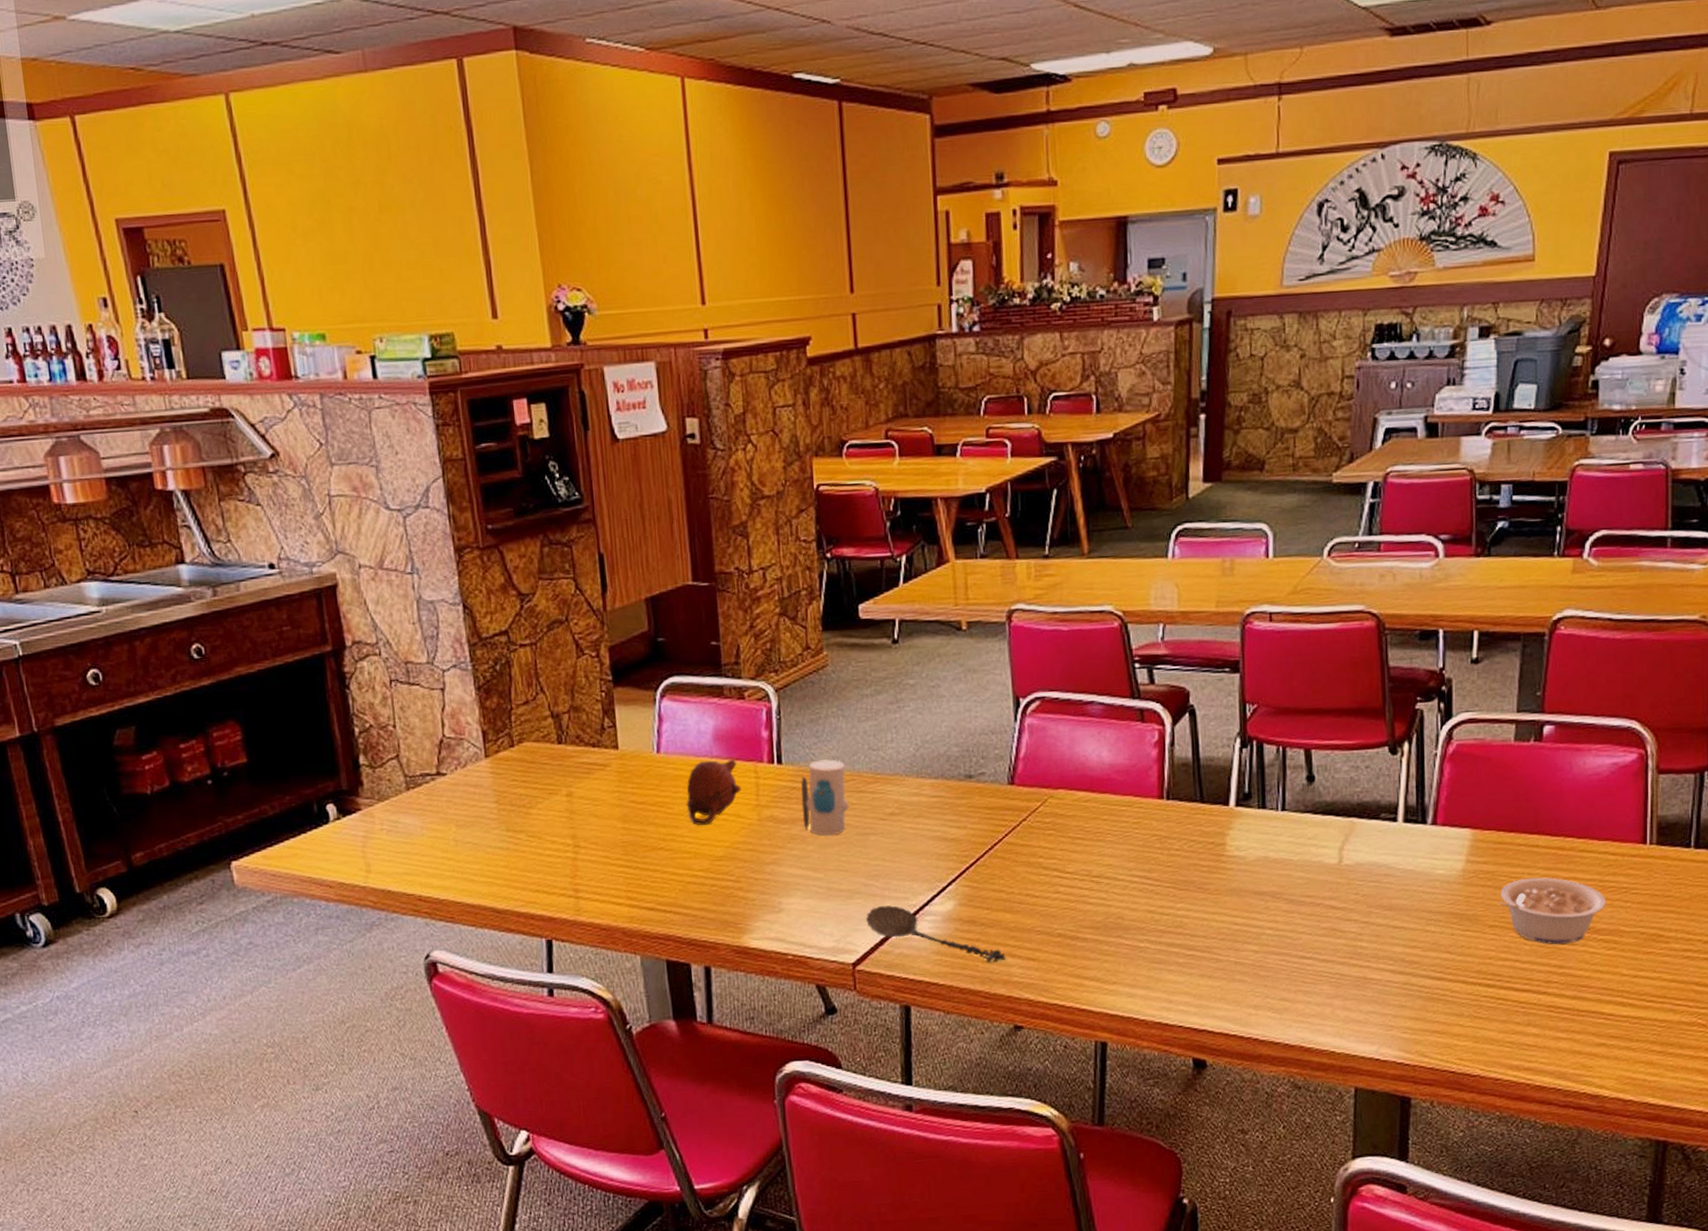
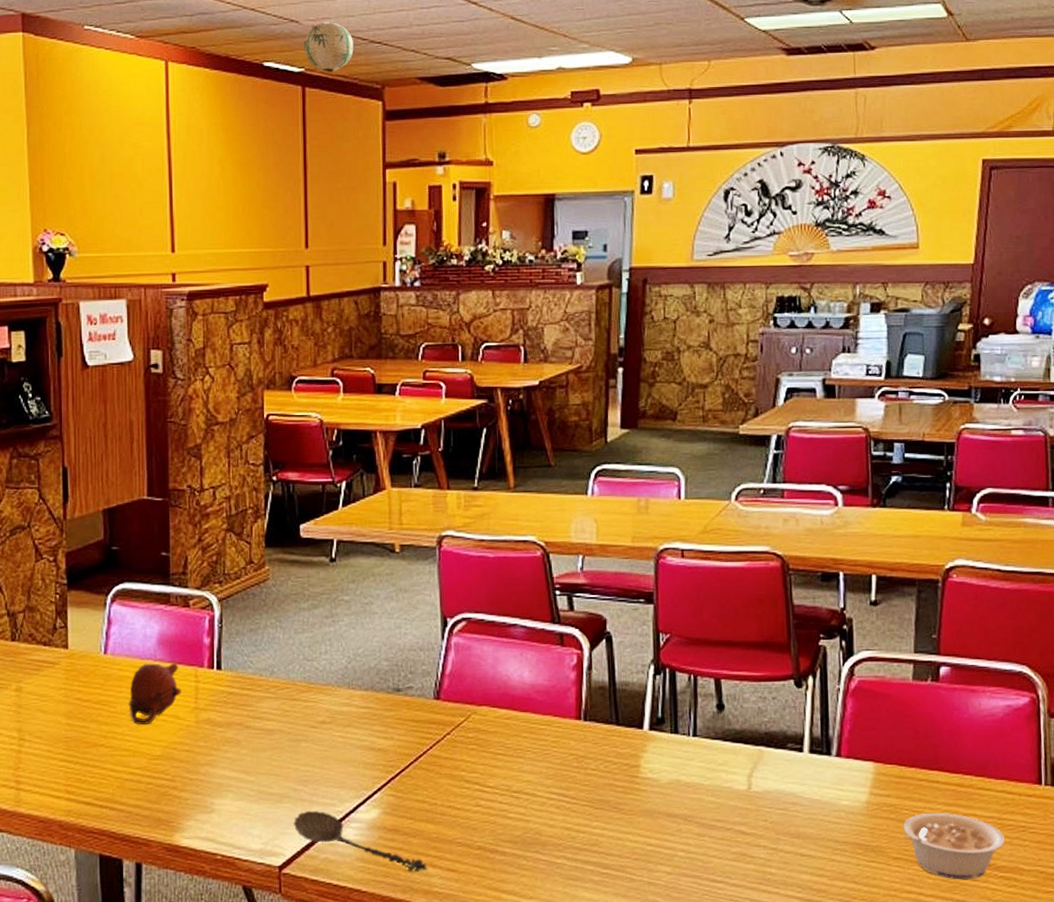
toy: present [801,759,849,837] -> none [237,667,283,741]
paper lantern: none [837,20,895,82] -> present [303,22,354,72]

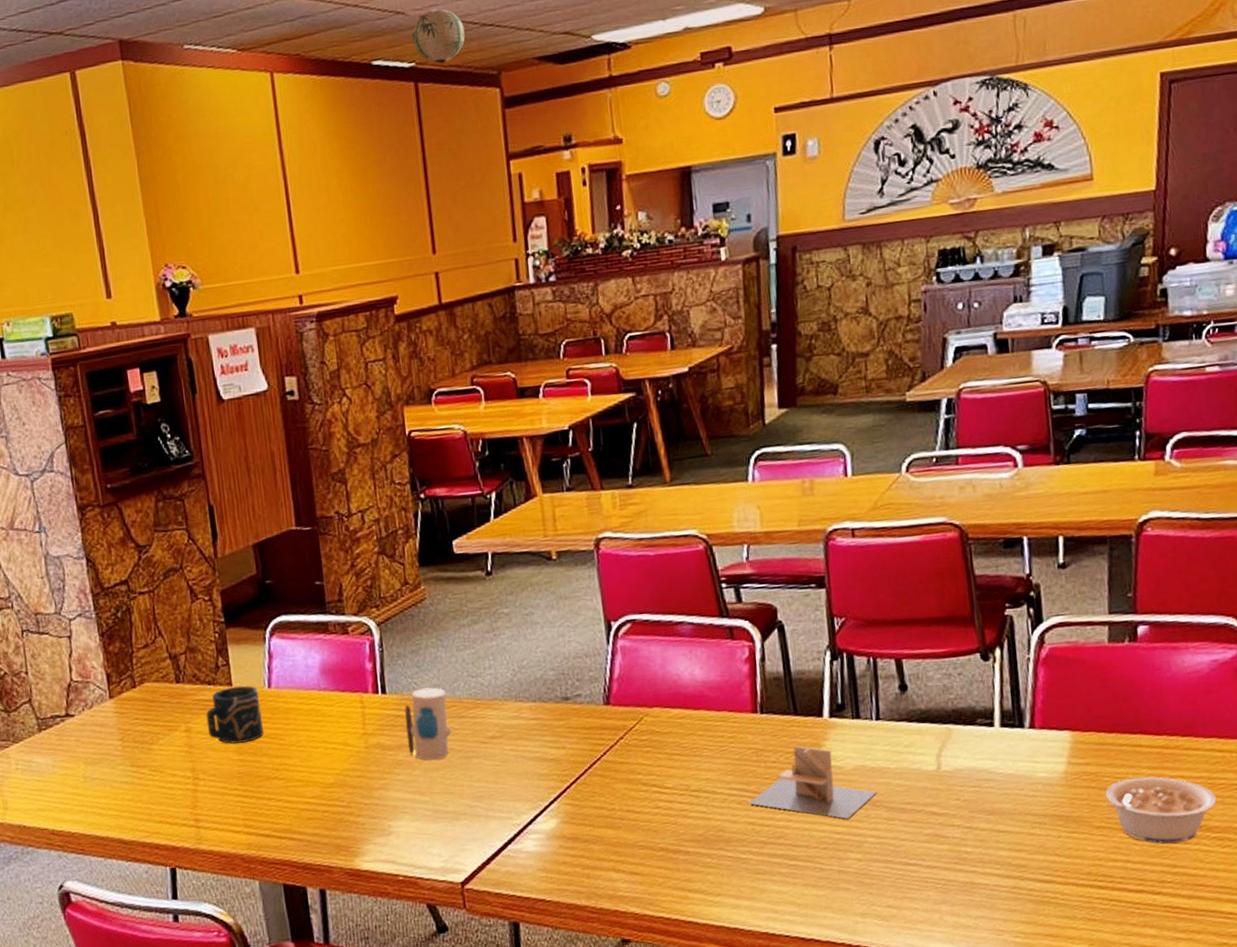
cup: none [38,649,96,708] -> present [206,685,264,745]
teapot: present [128,663,181,725] -> none [297,690,348,755]
toy: none [237,667,283,741] -> present [404,687,452,761]
spoon: present [293,810,428,872] -> none [471,825,611,878]
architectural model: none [567,755,690,831] -> present [749,746,877,819]

